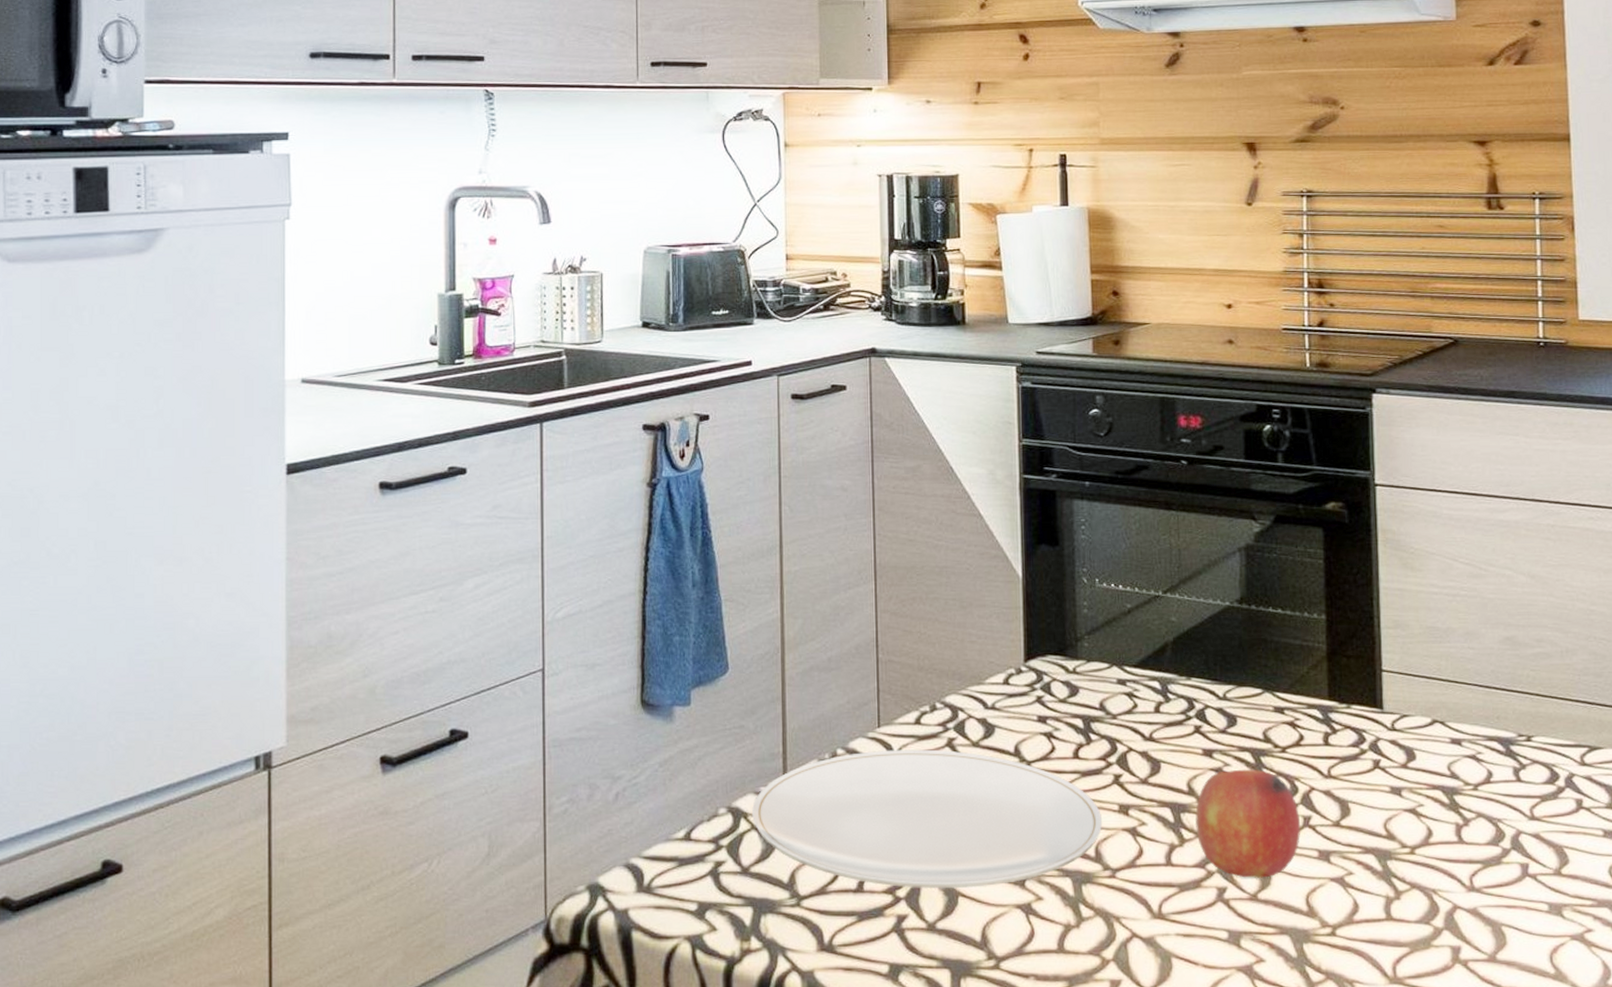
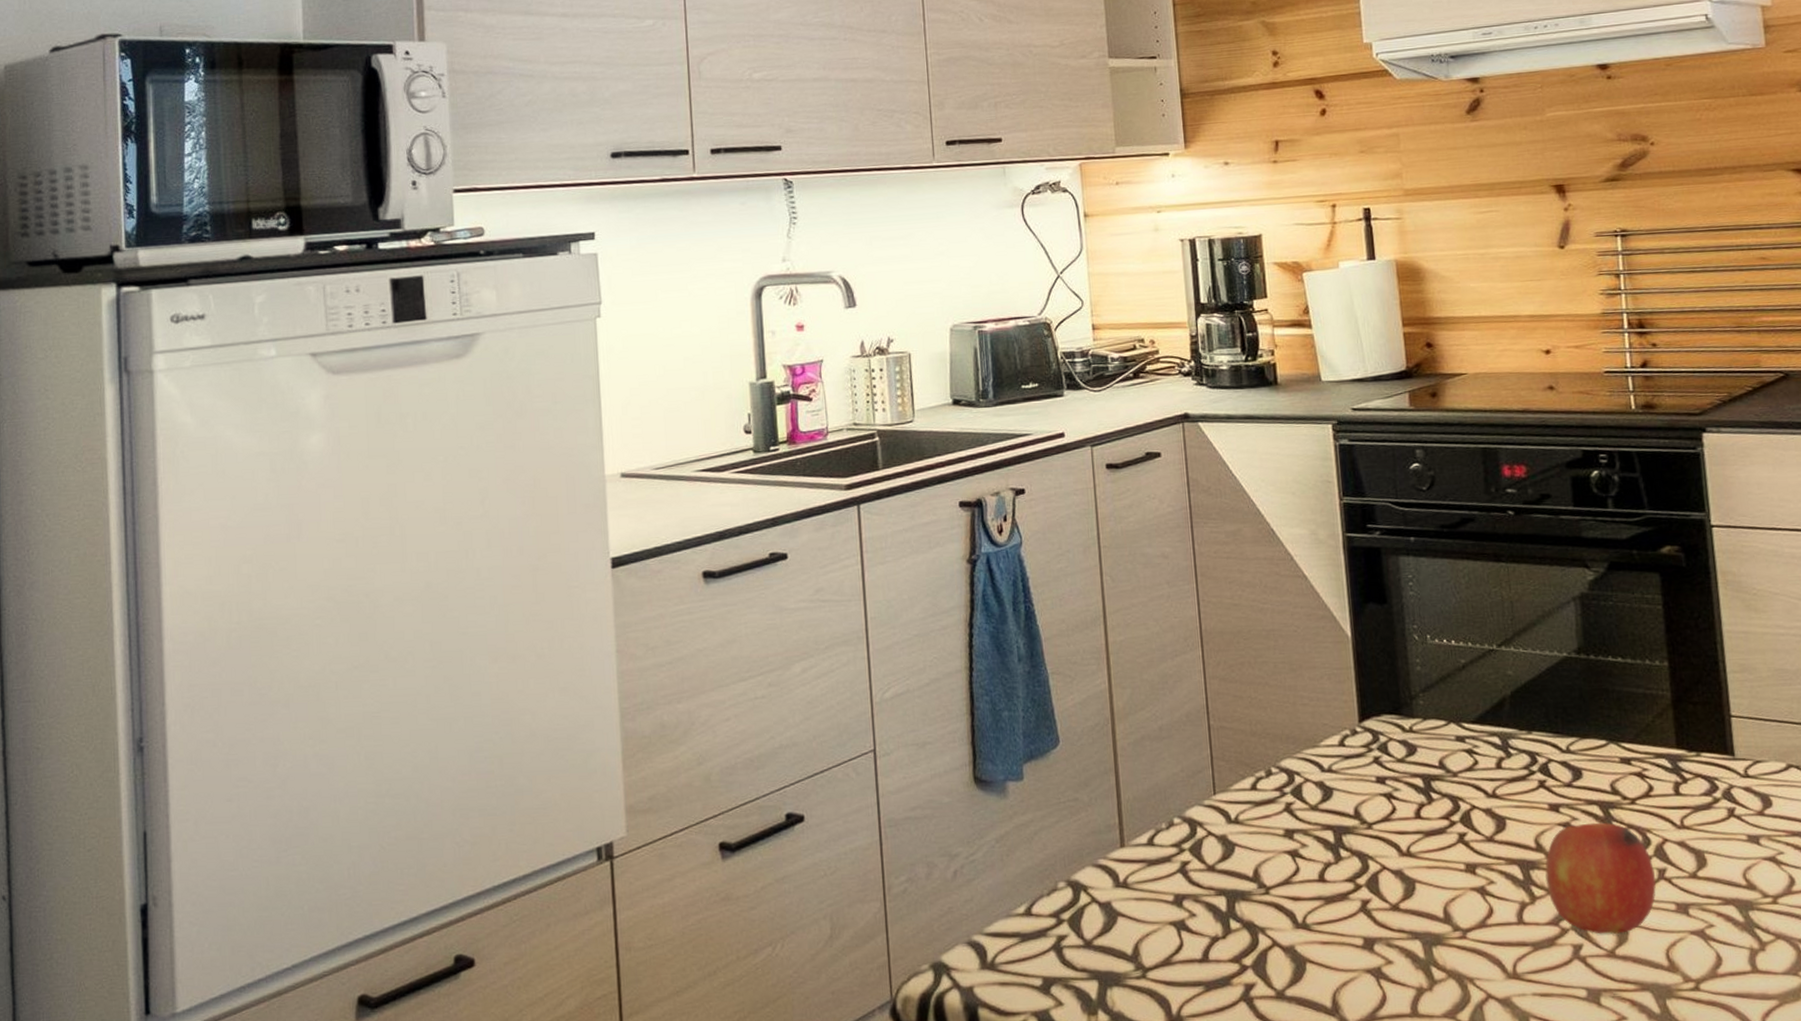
plate: present [752,749,1103,888] -> none [1091,815,1450,956]

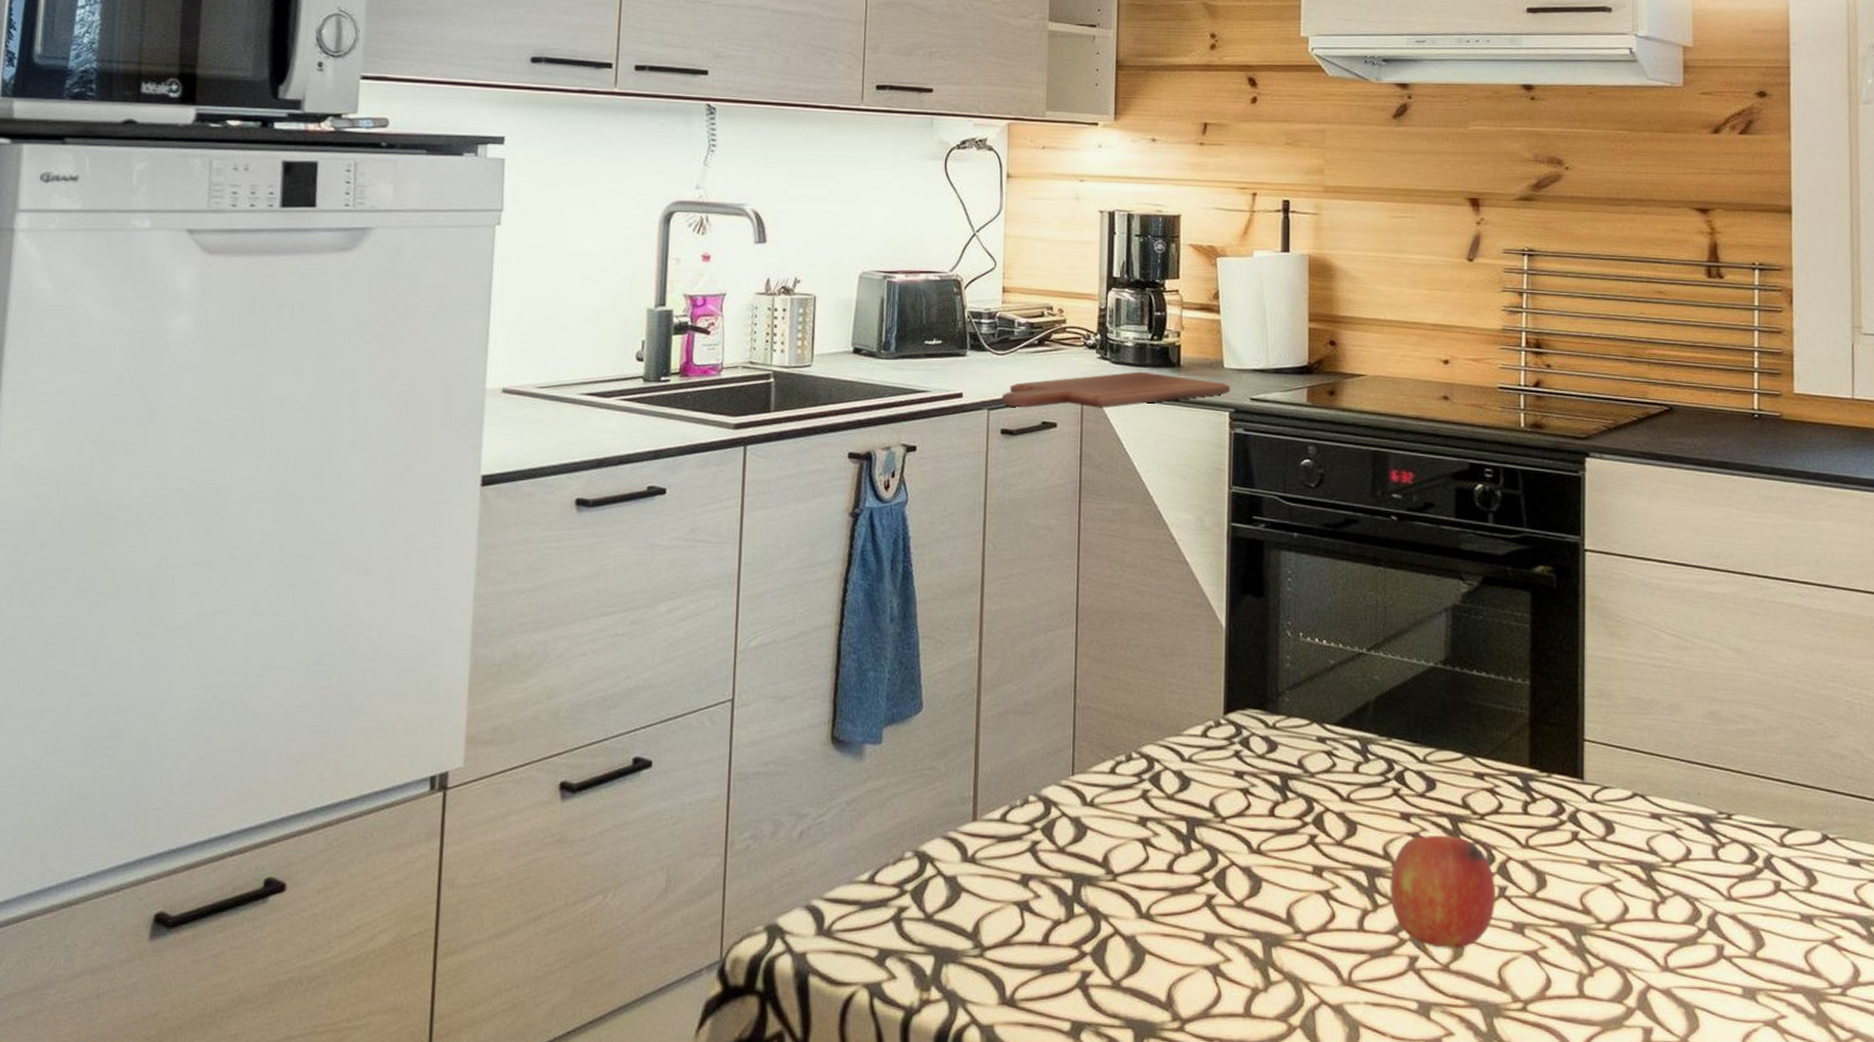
cutting board: none [1103,393,1331,442] -> present [1001,371,1230,408]

